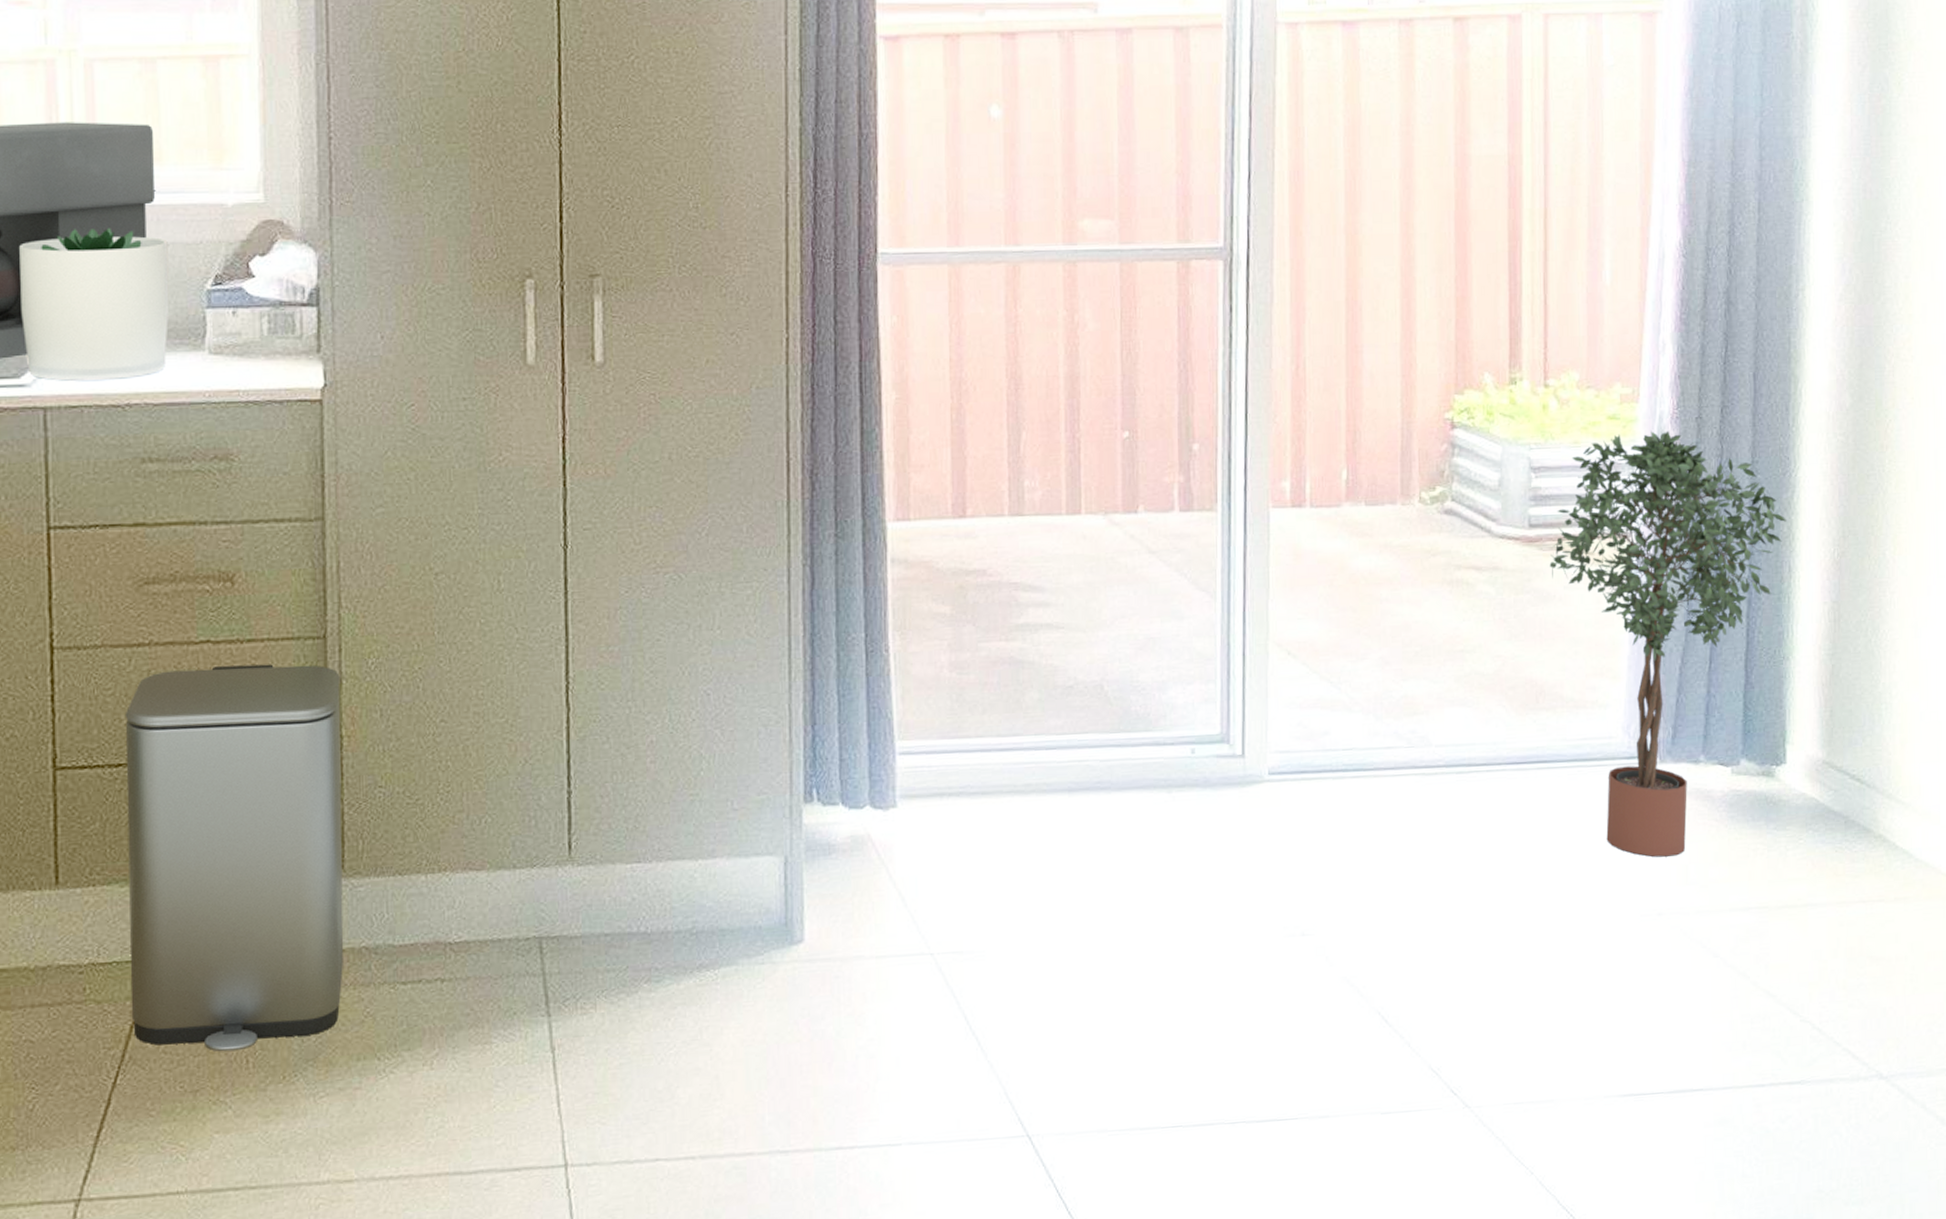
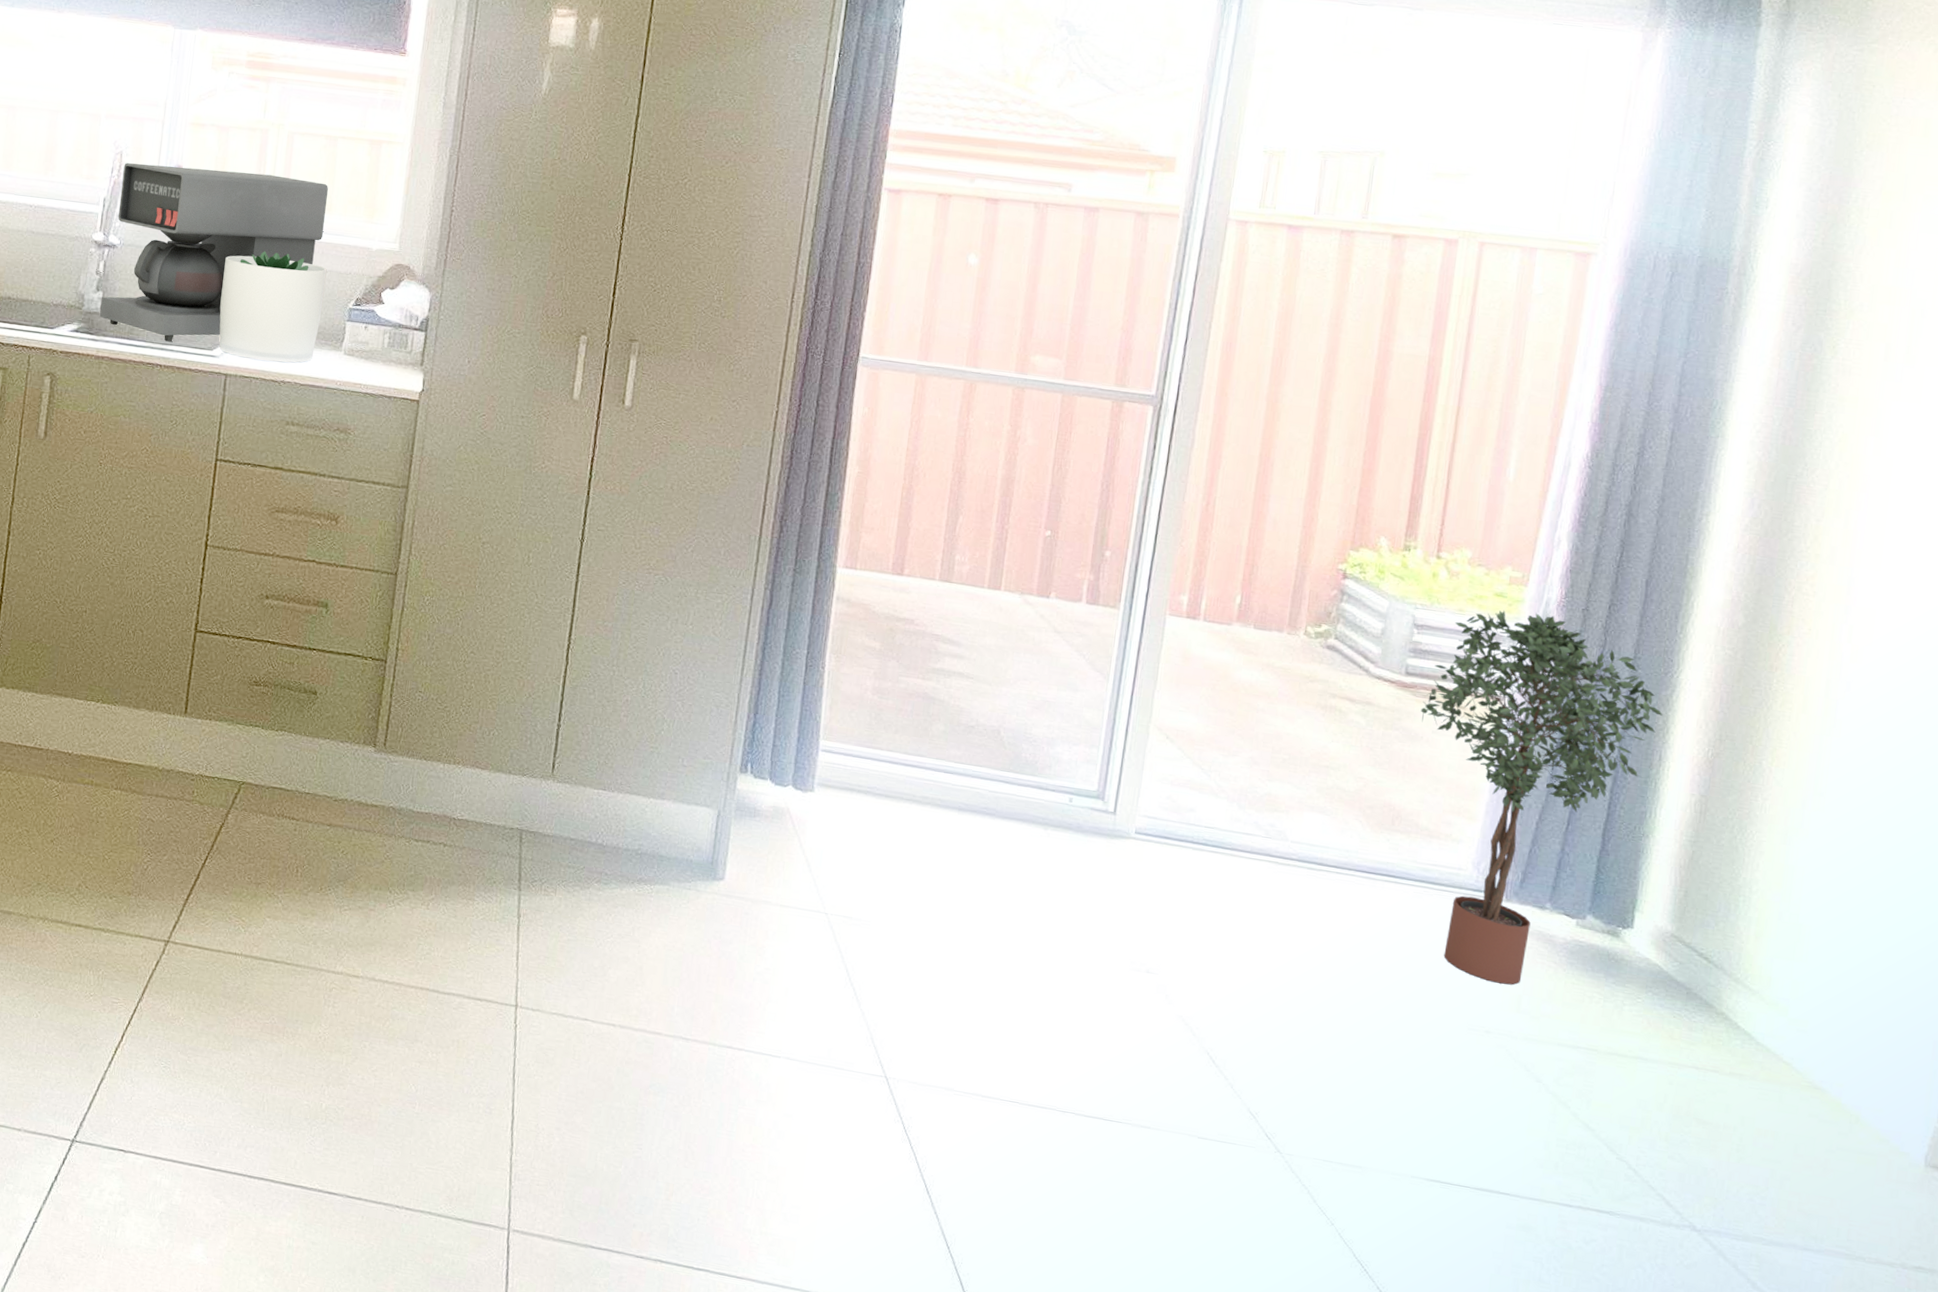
pedal bin: present [124,664,344,1052] -> none [222,577,403,863]

